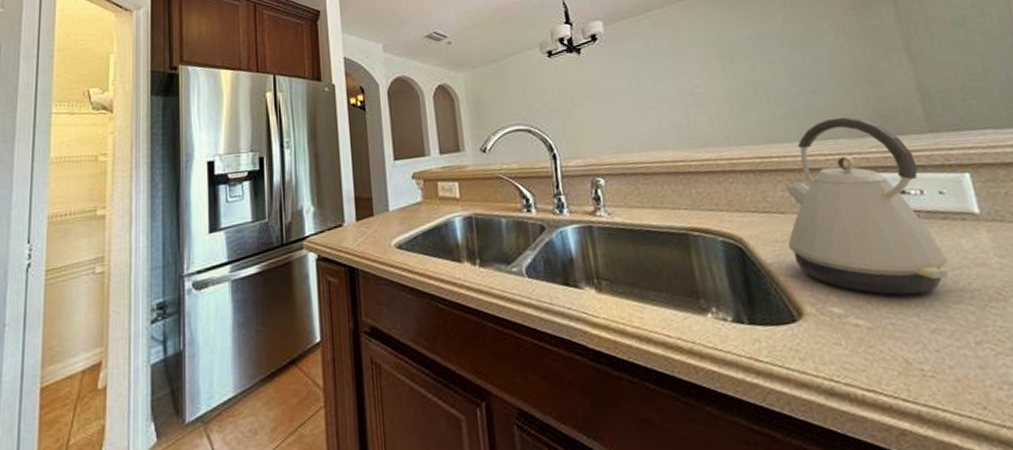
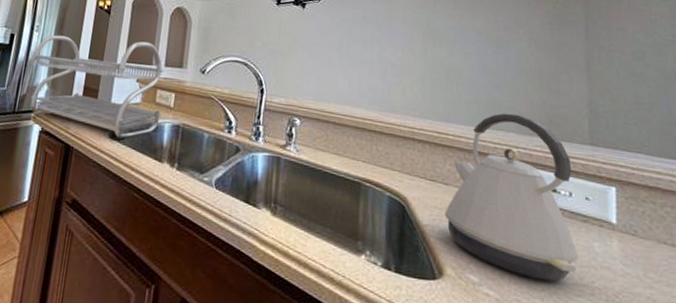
dish rack: none [287,131,449,248] -> present [29,34,163,140]

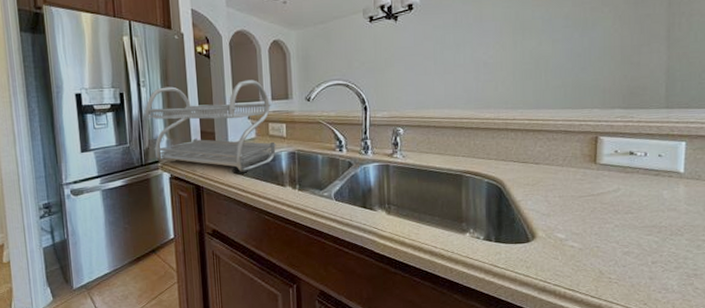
kettle: present [444,113,578,282] -> none [536,91,649,228]

